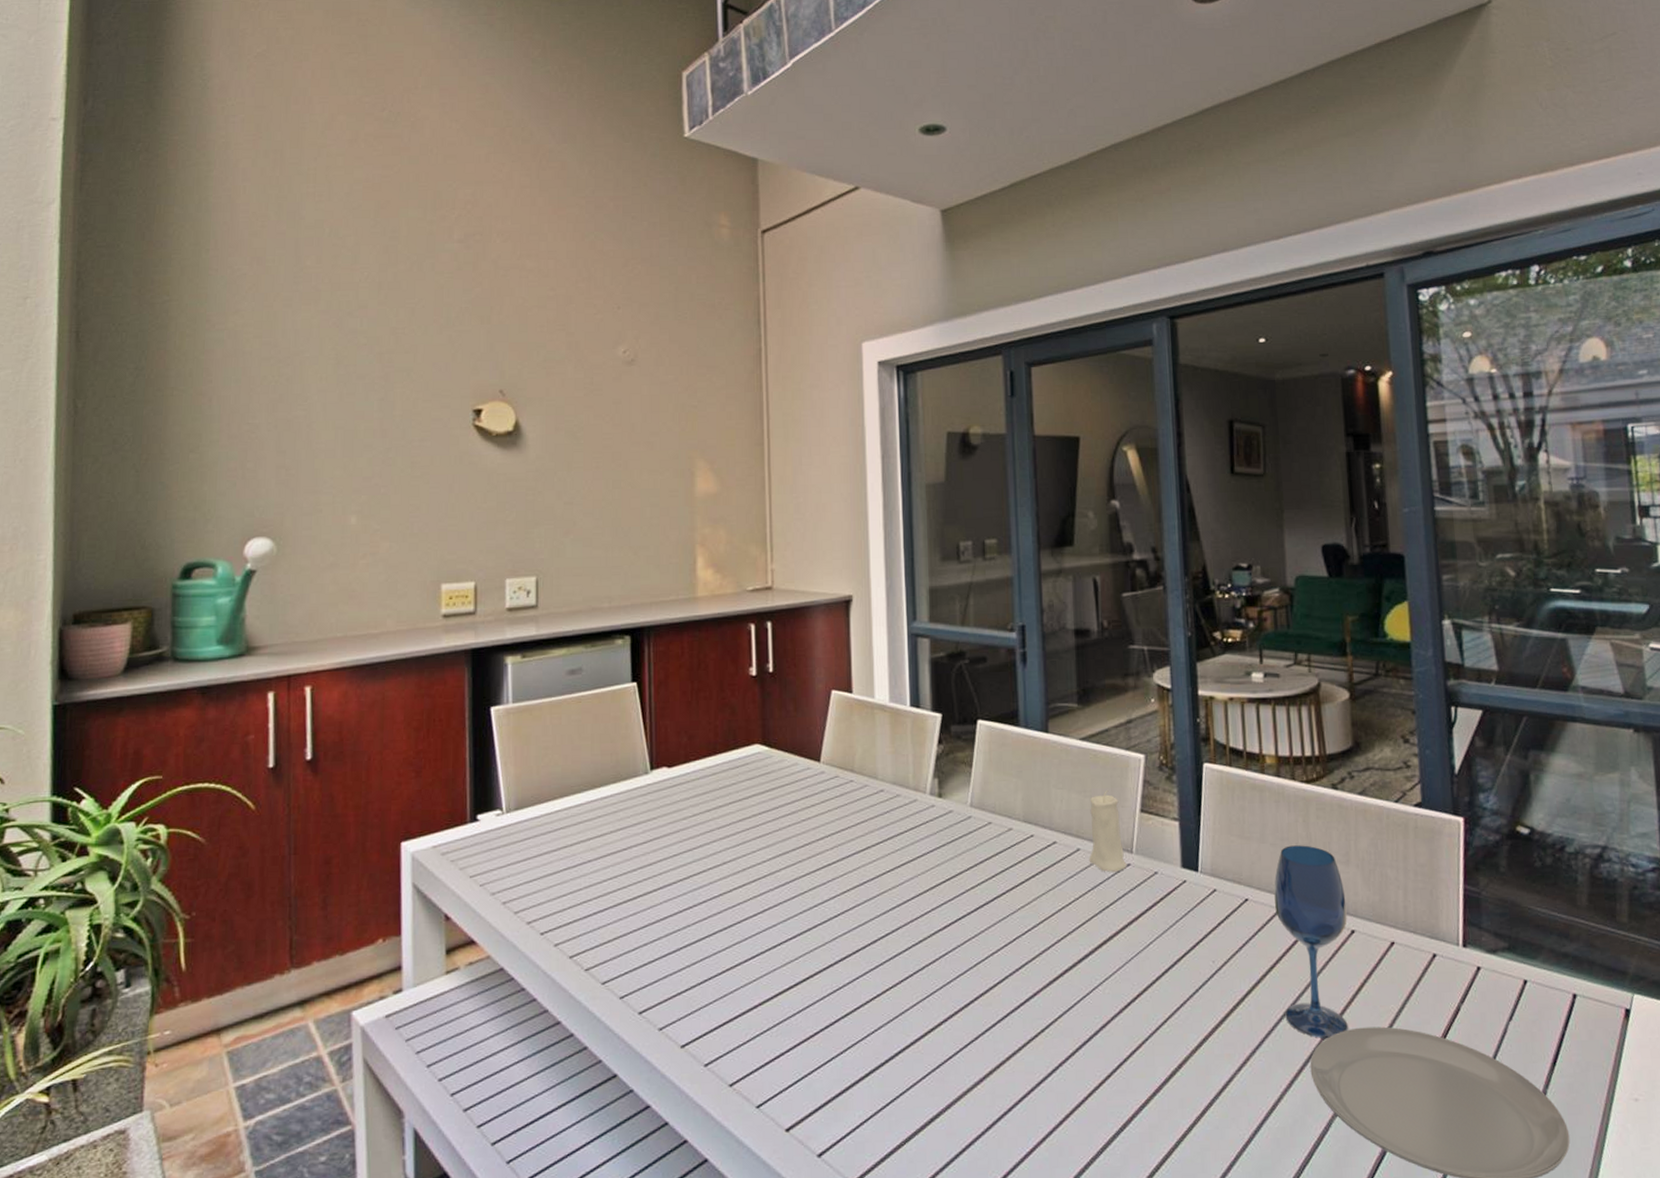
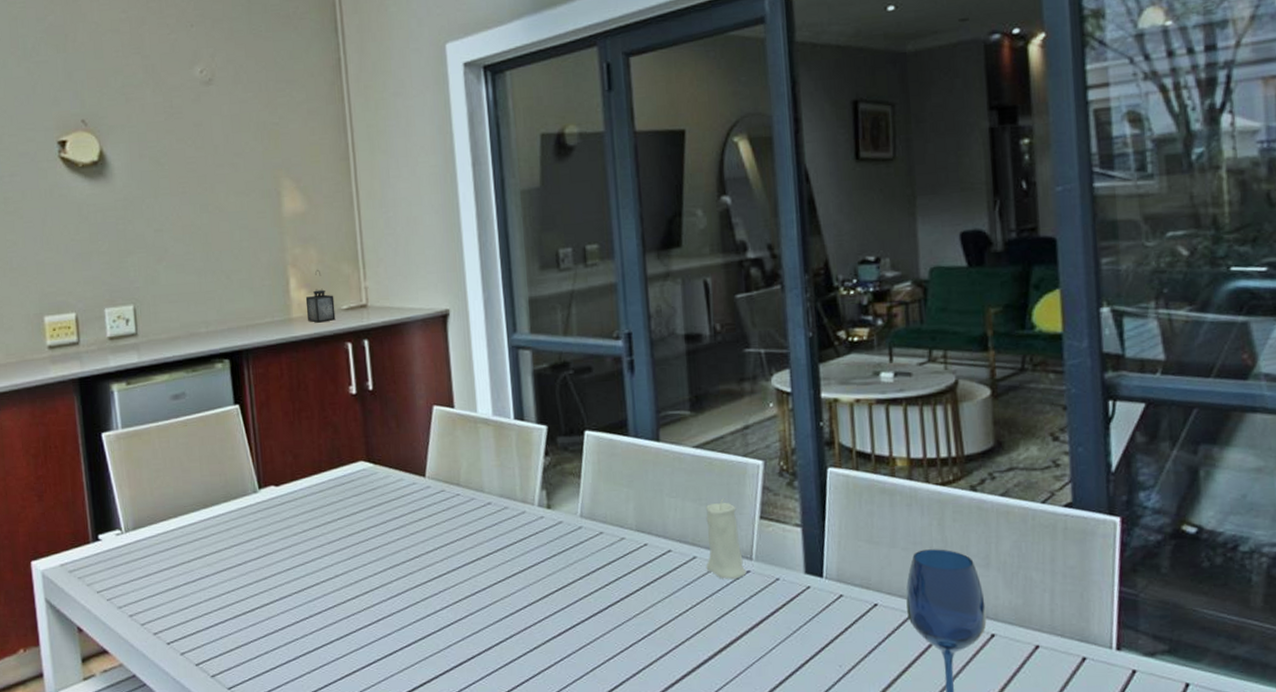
lantern: none [711,550,741,603] -> present [305,269,336,323]

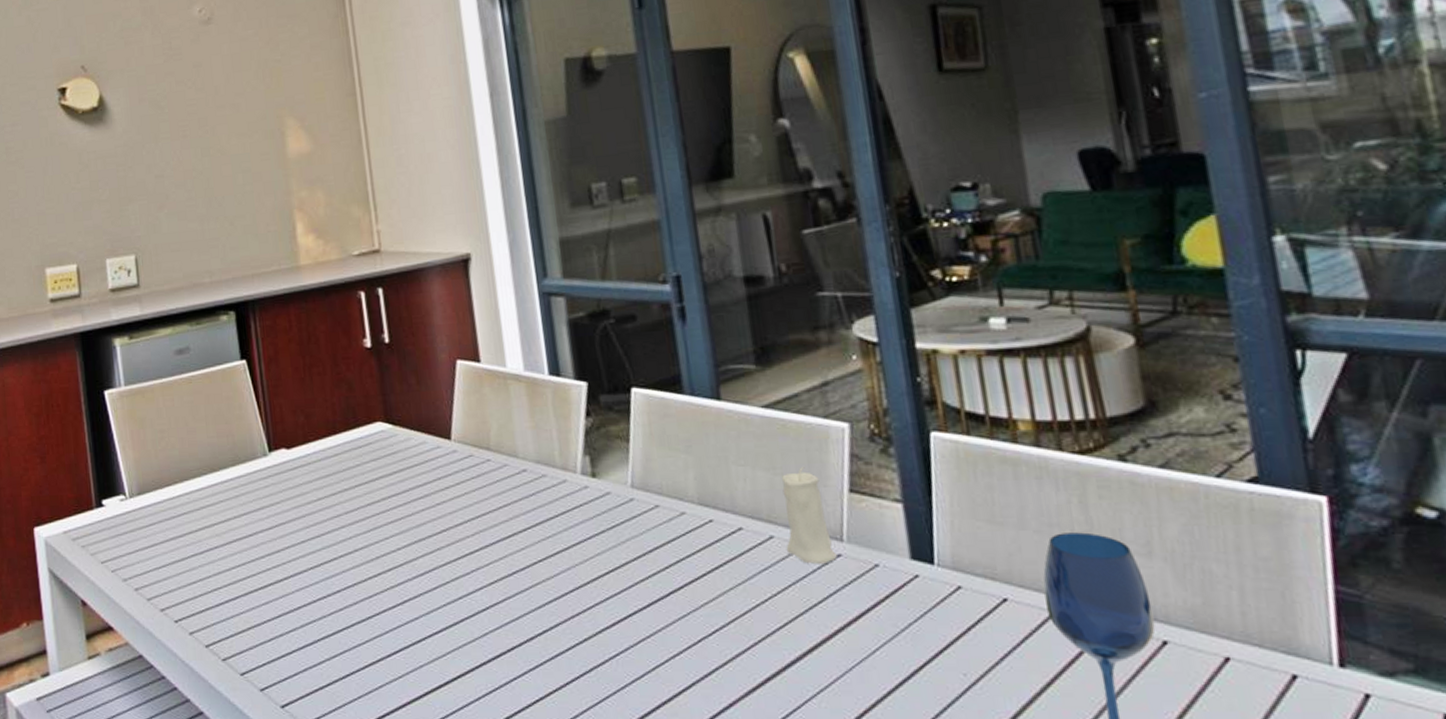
lantern: present [305,269,336,323] -> none [313,213,347,271]

